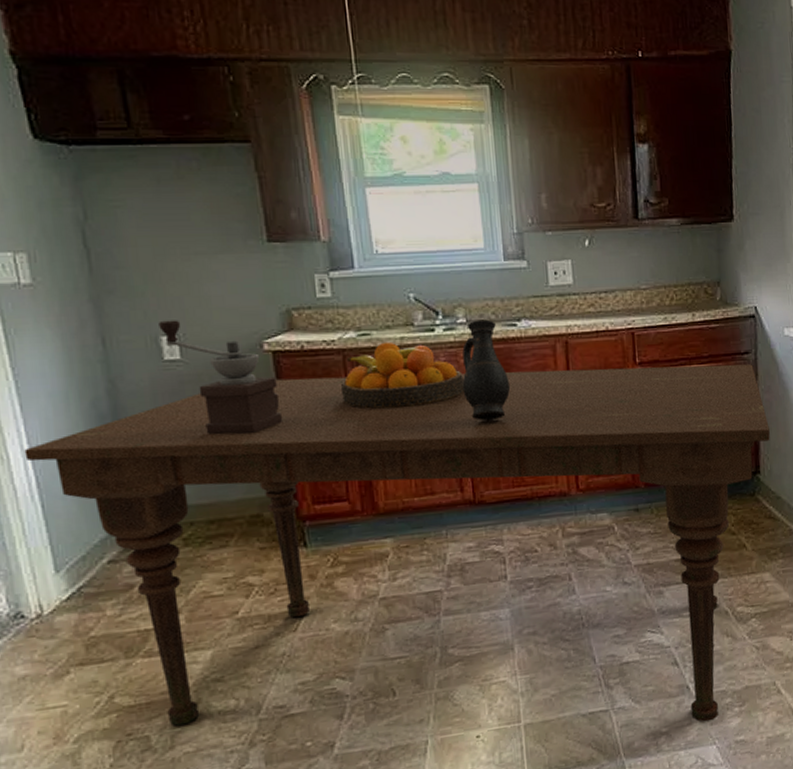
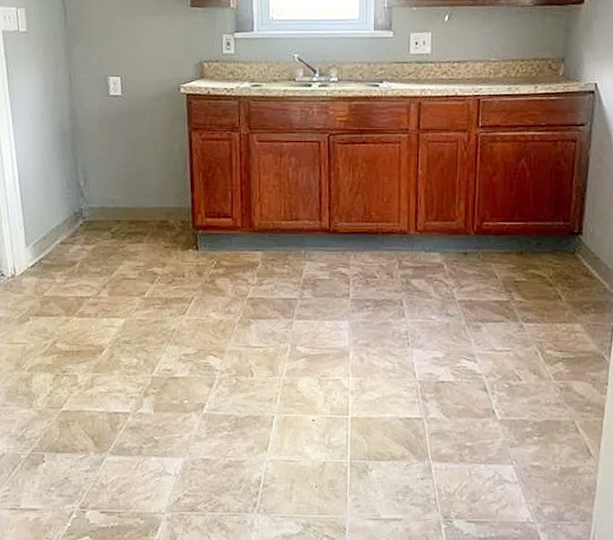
dining table: present [24,364,770,726] -> none [13,116,596,444]
coffee grinder: present [158,320,282,435] -> none [108,64,189,158]
fruit bowl: present [341,341,464,409] -> none [235,92,331,147]
jug: present [462,319,511,421] -> none [329,79,369,165]

